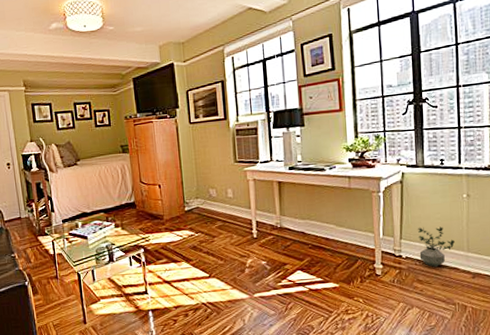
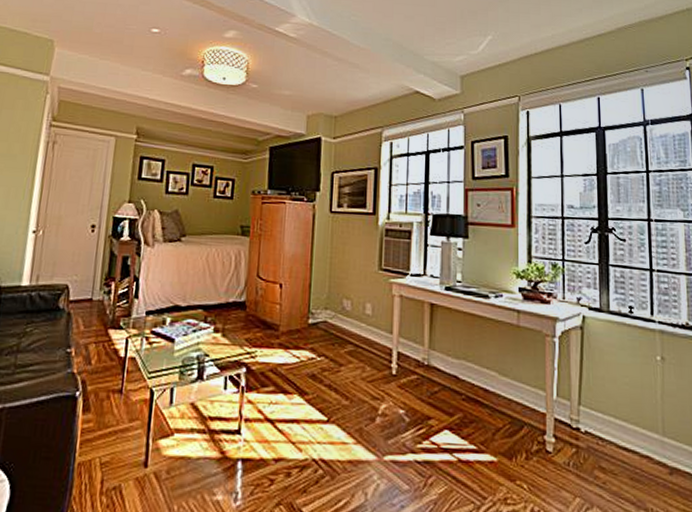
potted plant: present [417,226,455,268] -> none [600,391,647,452]

